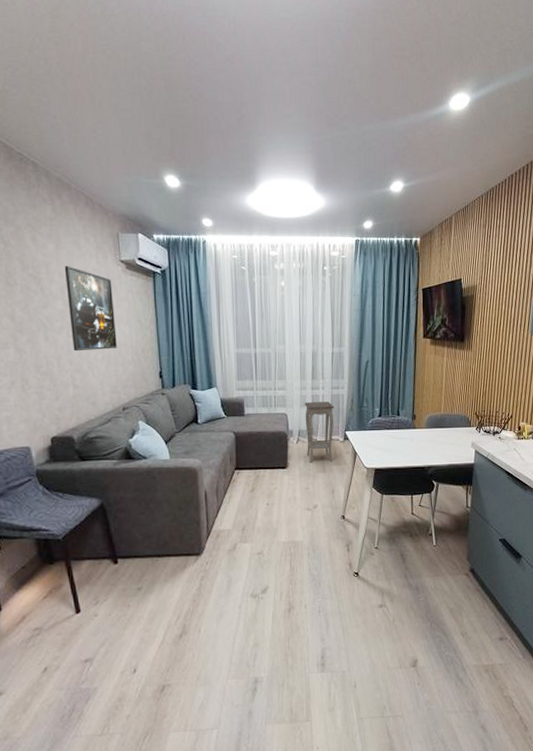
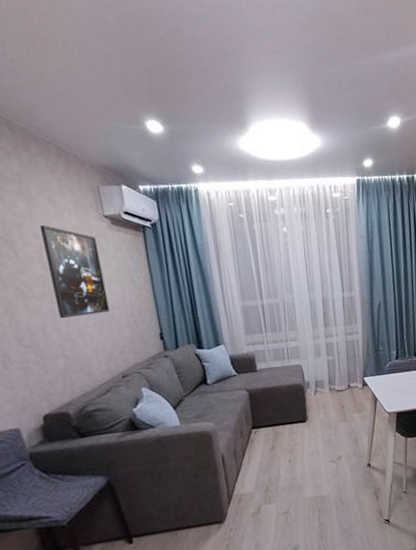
accent table: present [304,401,334,463] -> none [319,348,353,413]

